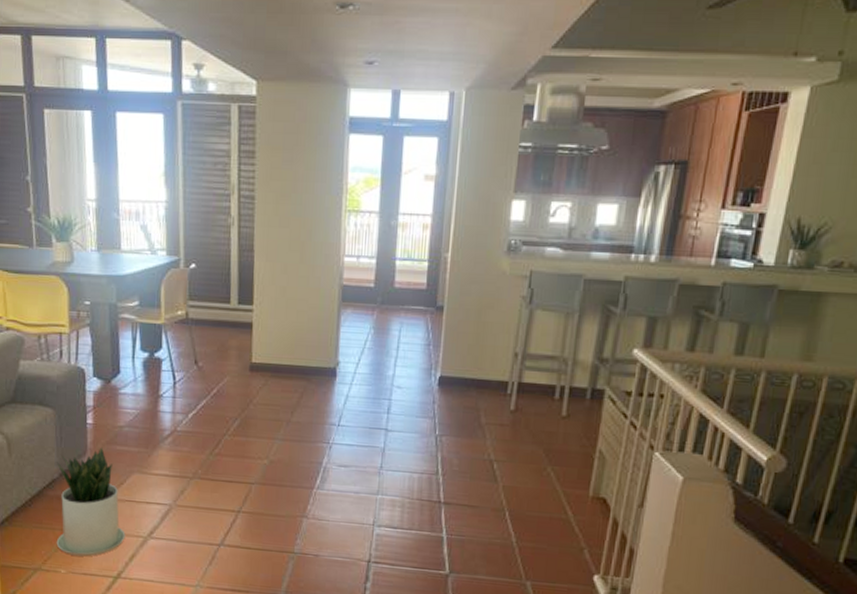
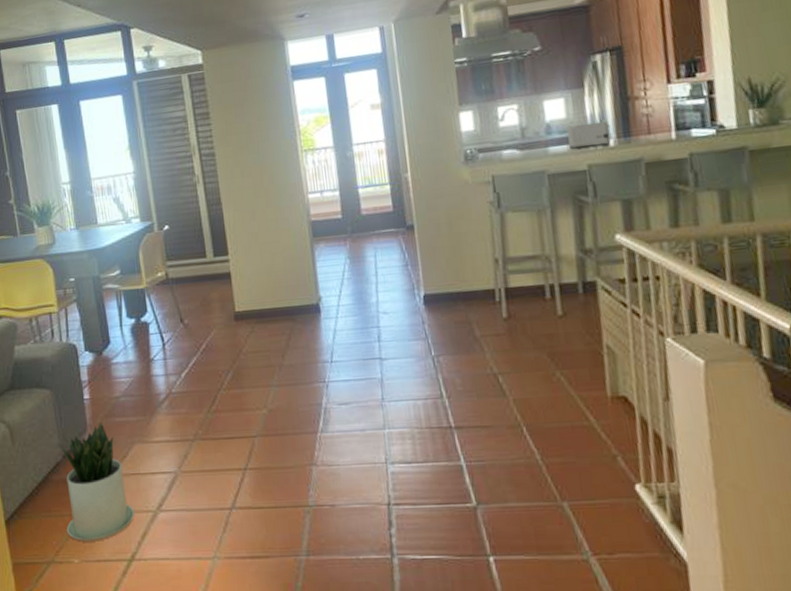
toaster: none [611,233,656,261] -> present [567,121,611,150]

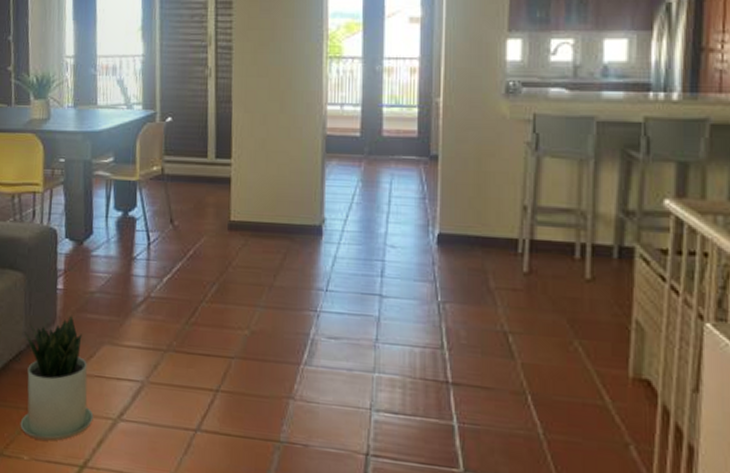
toaster: present [567,121,611,150] -> none [625,70,676,99]

